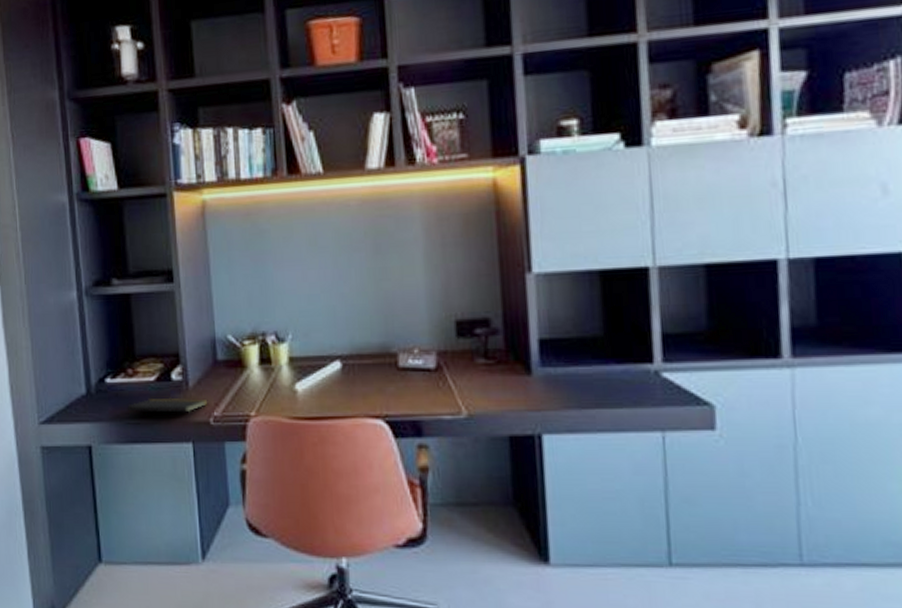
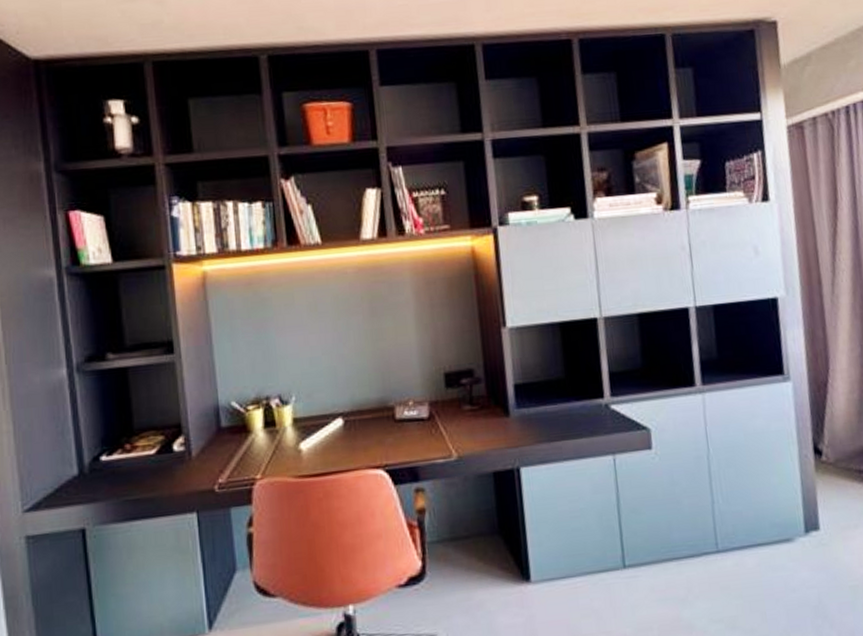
notepad: present [126,397,208,420] -> none [124,468,213,490]

